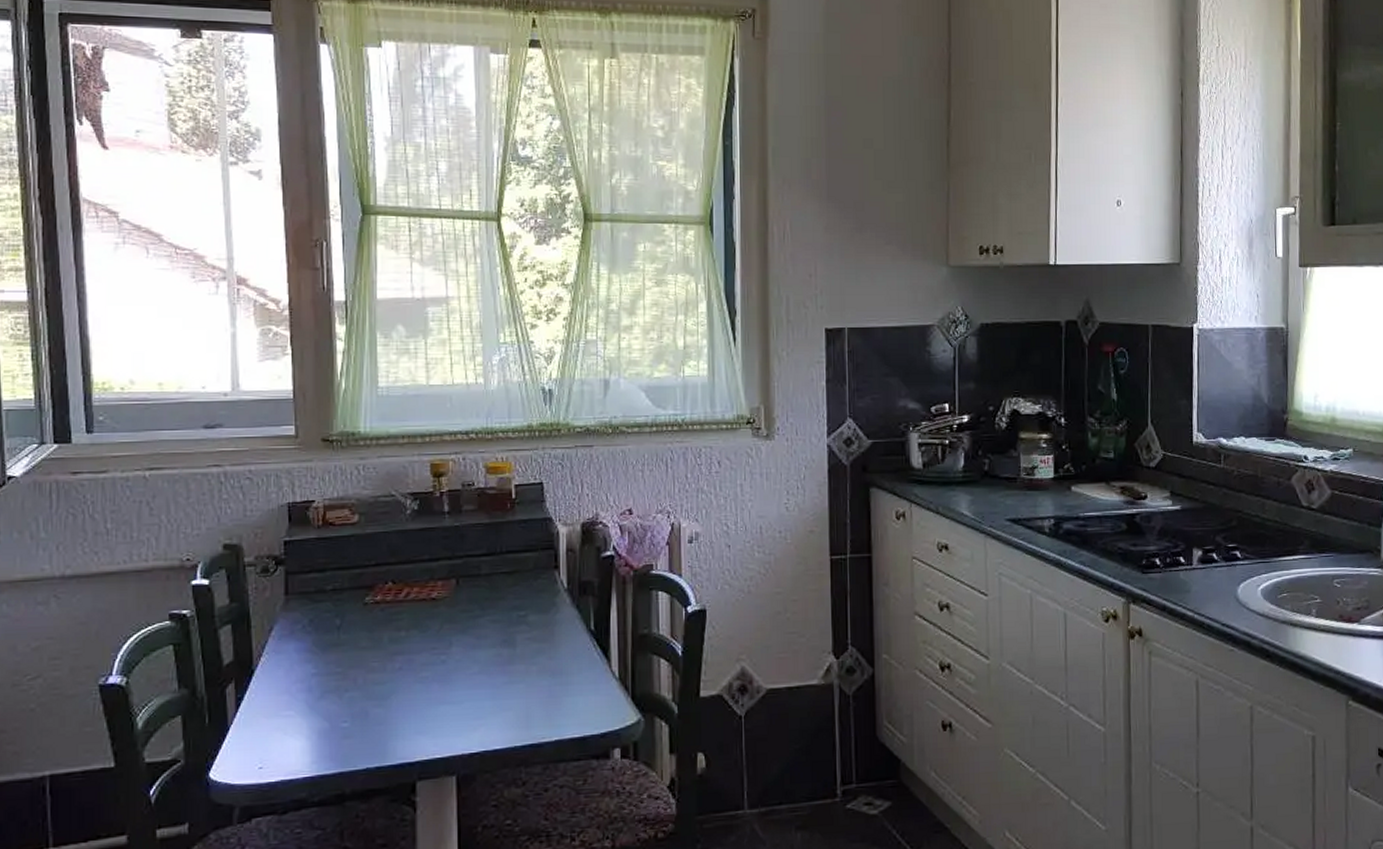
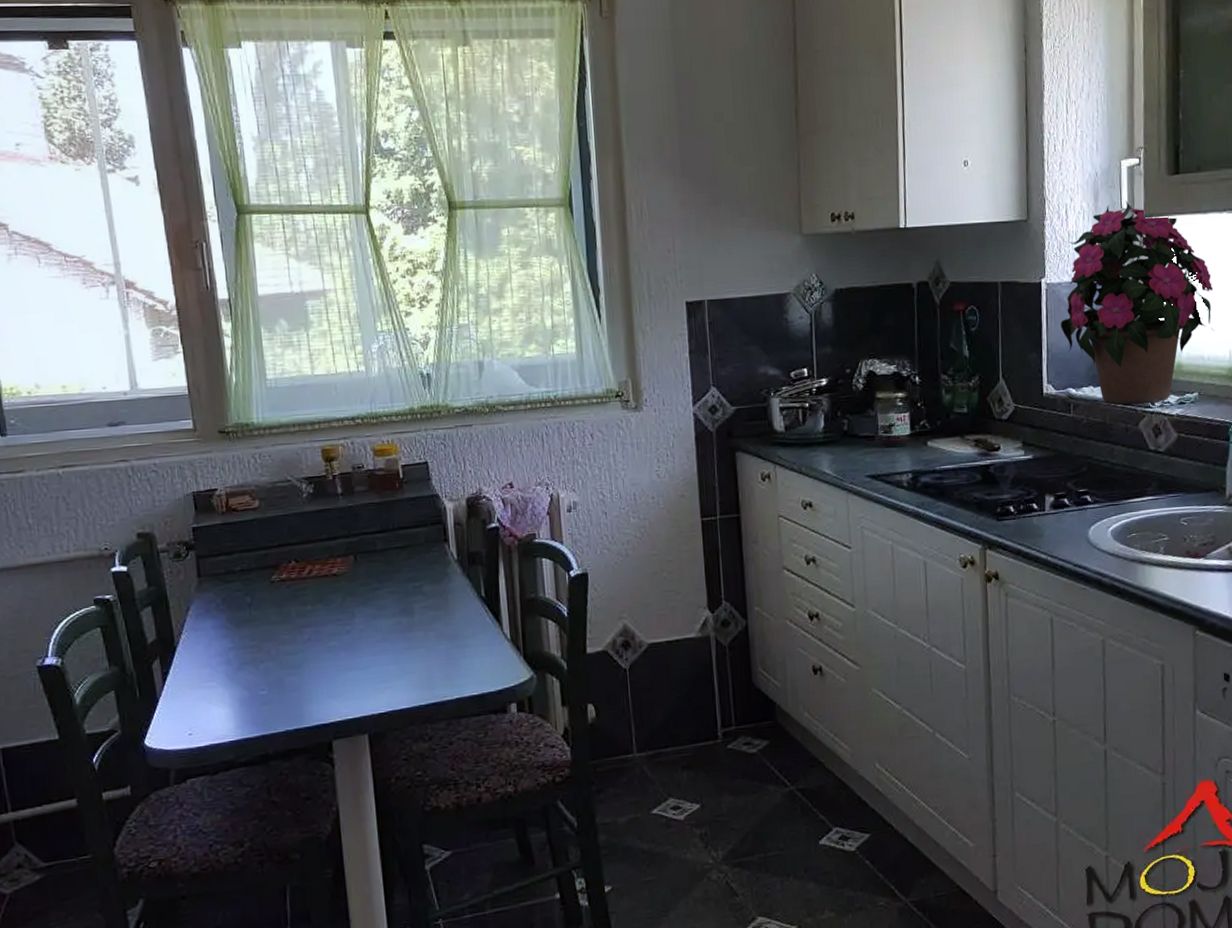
potted flower: none [1212,250,1370,458] -> present [1061,201,1214,405]

